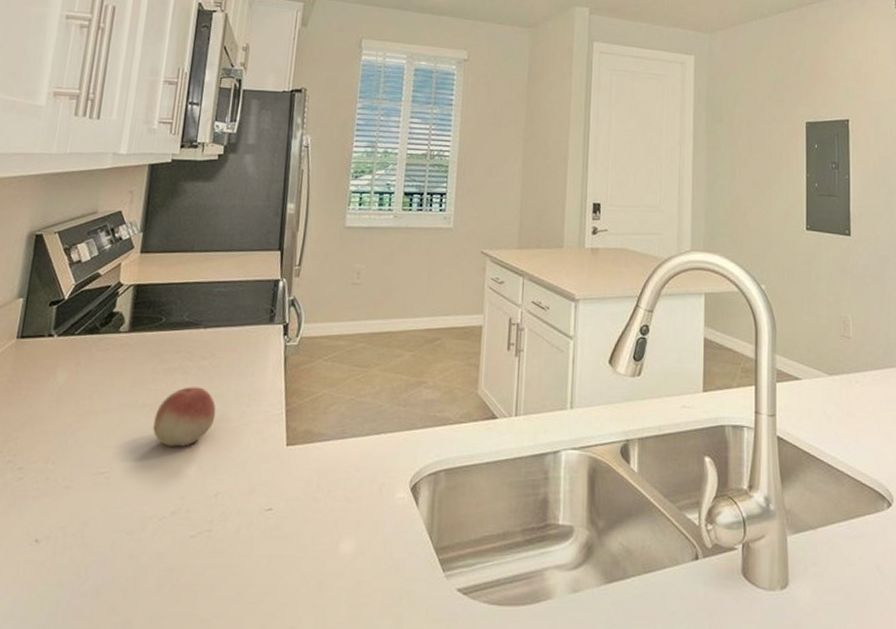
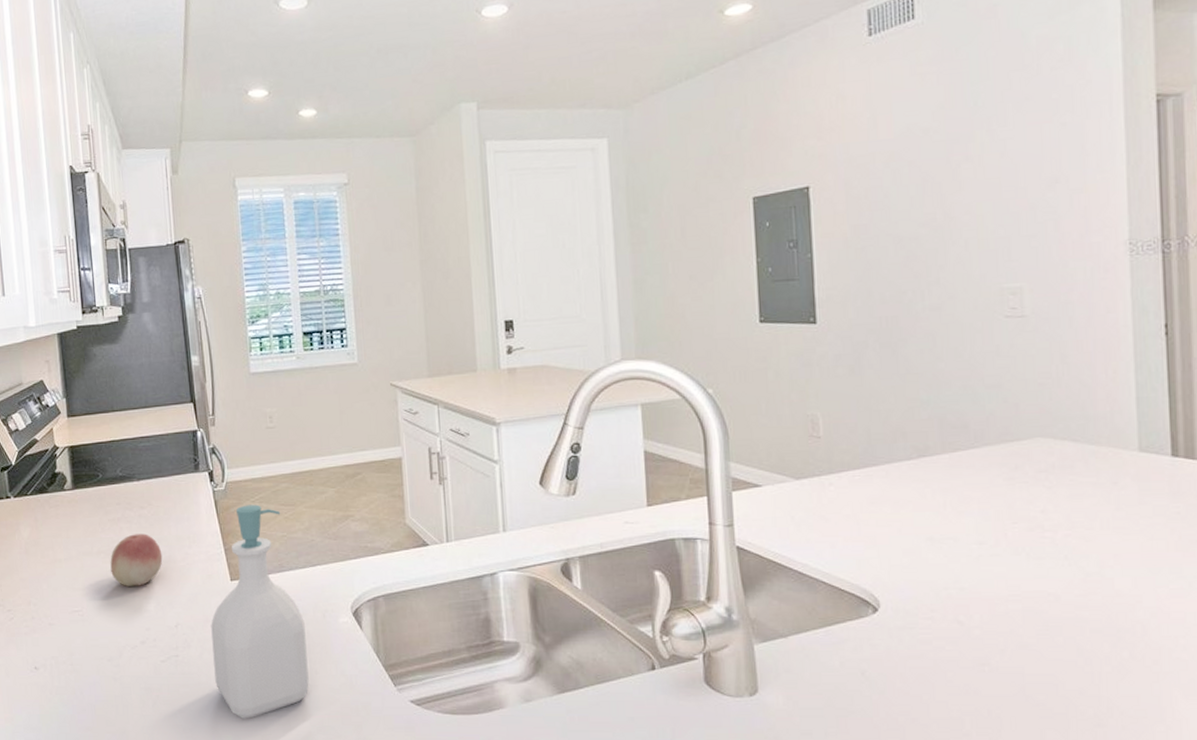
soap bottle: none [248,363,359,608] -> present [211,504,309,719]

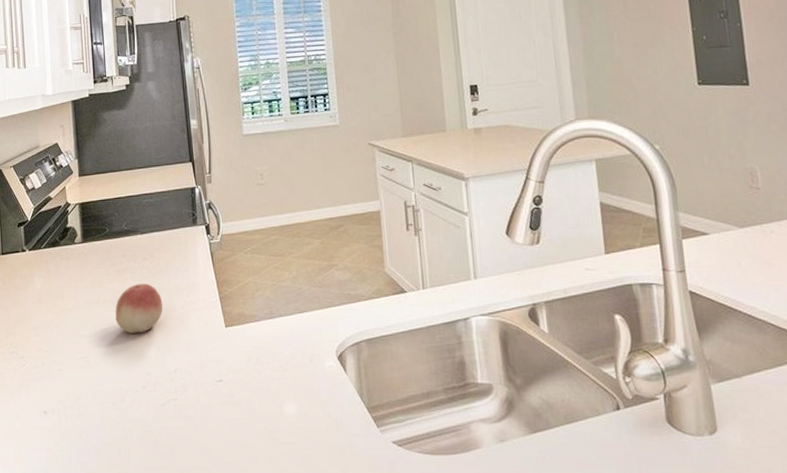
soap bottle: present [211,504,309,719] -> none [207,255,298,460]

